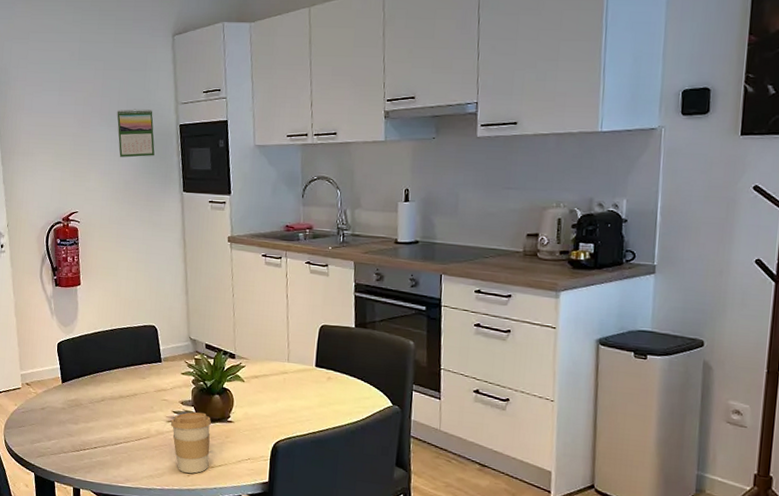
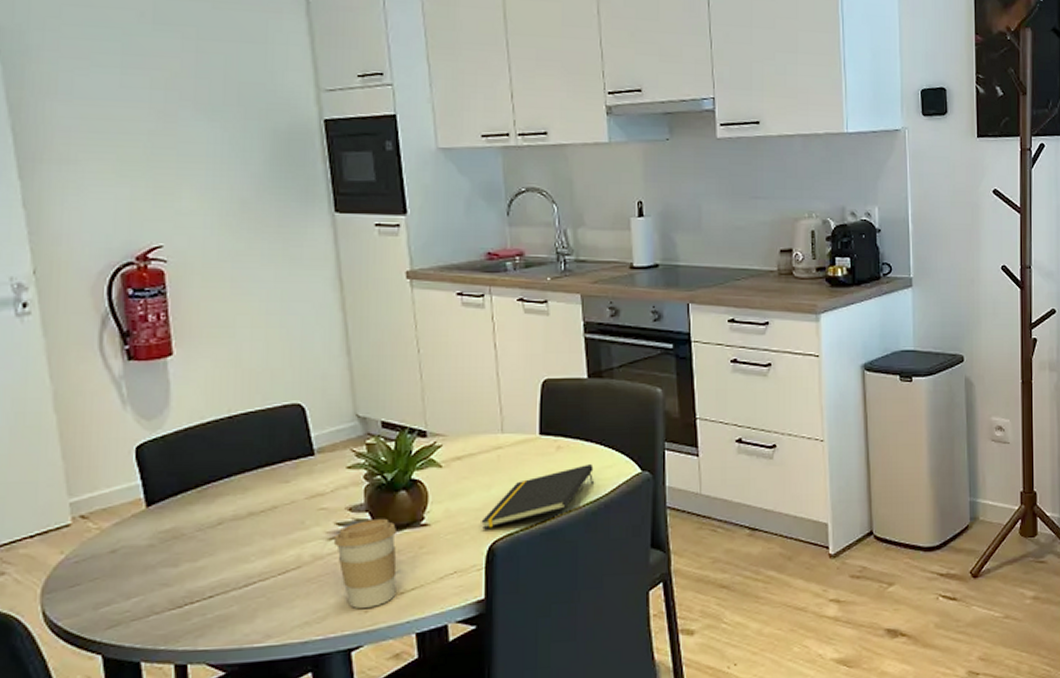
calendar: present [117,109,155,158] -> none [222,96,287,166]
notepad: none [269,394,355,431] -> present [481,464,594,528]

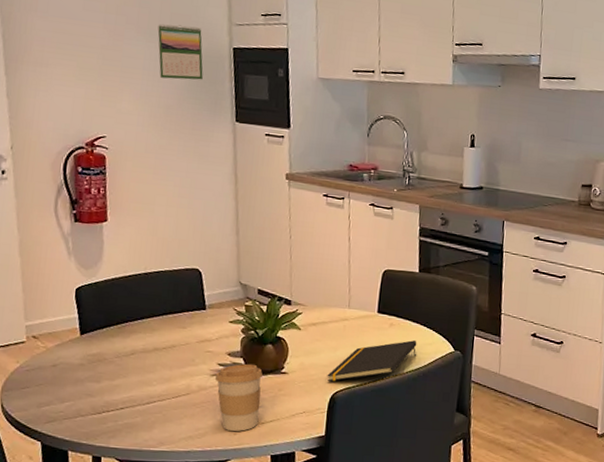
calendar: none [222,96,287,166] -> present [157,24,203,80]

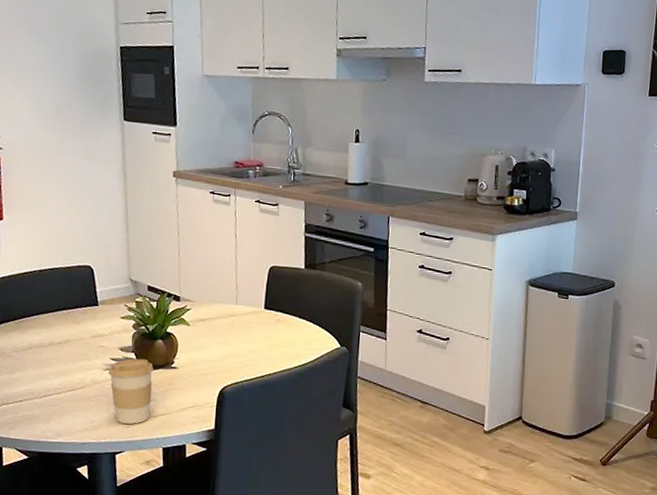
calendar: present [157,24,203,80] -> none [47,24,92,80]
notepad: present [327,340,417,381] -> none [215,336,304,376]

